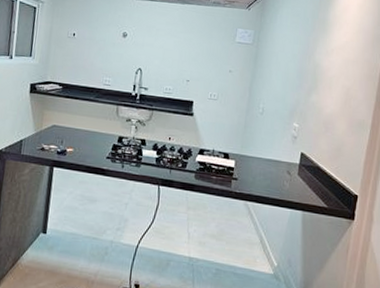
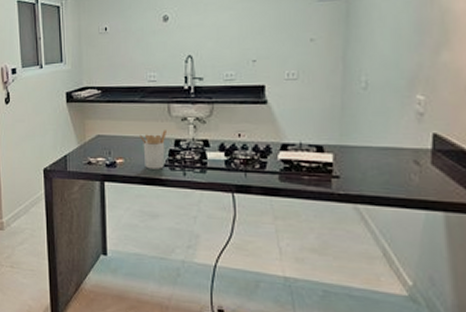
utensil holder: none [90,127,113,161] -> present [140,130,167,169]

